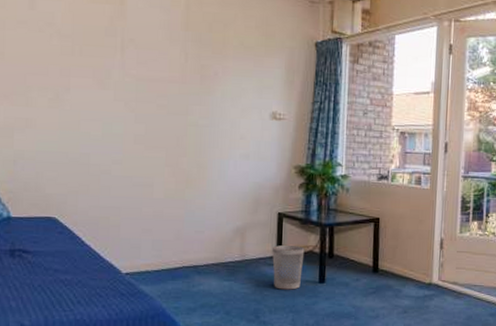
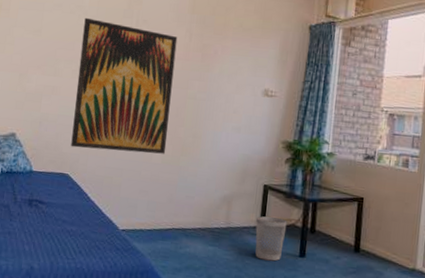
wall art: none [55,36,172,188] -> present [71,17,178,154]

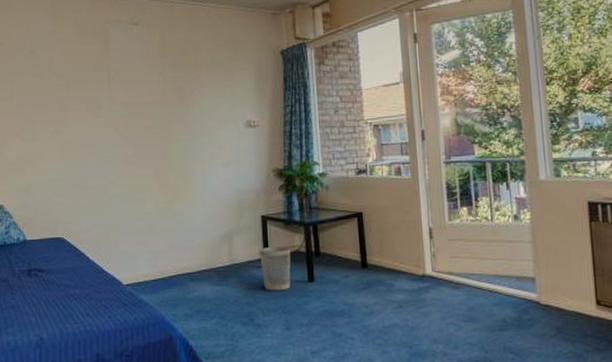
wall art: present [71,17,178,154] -> none [55,77,158,210]

